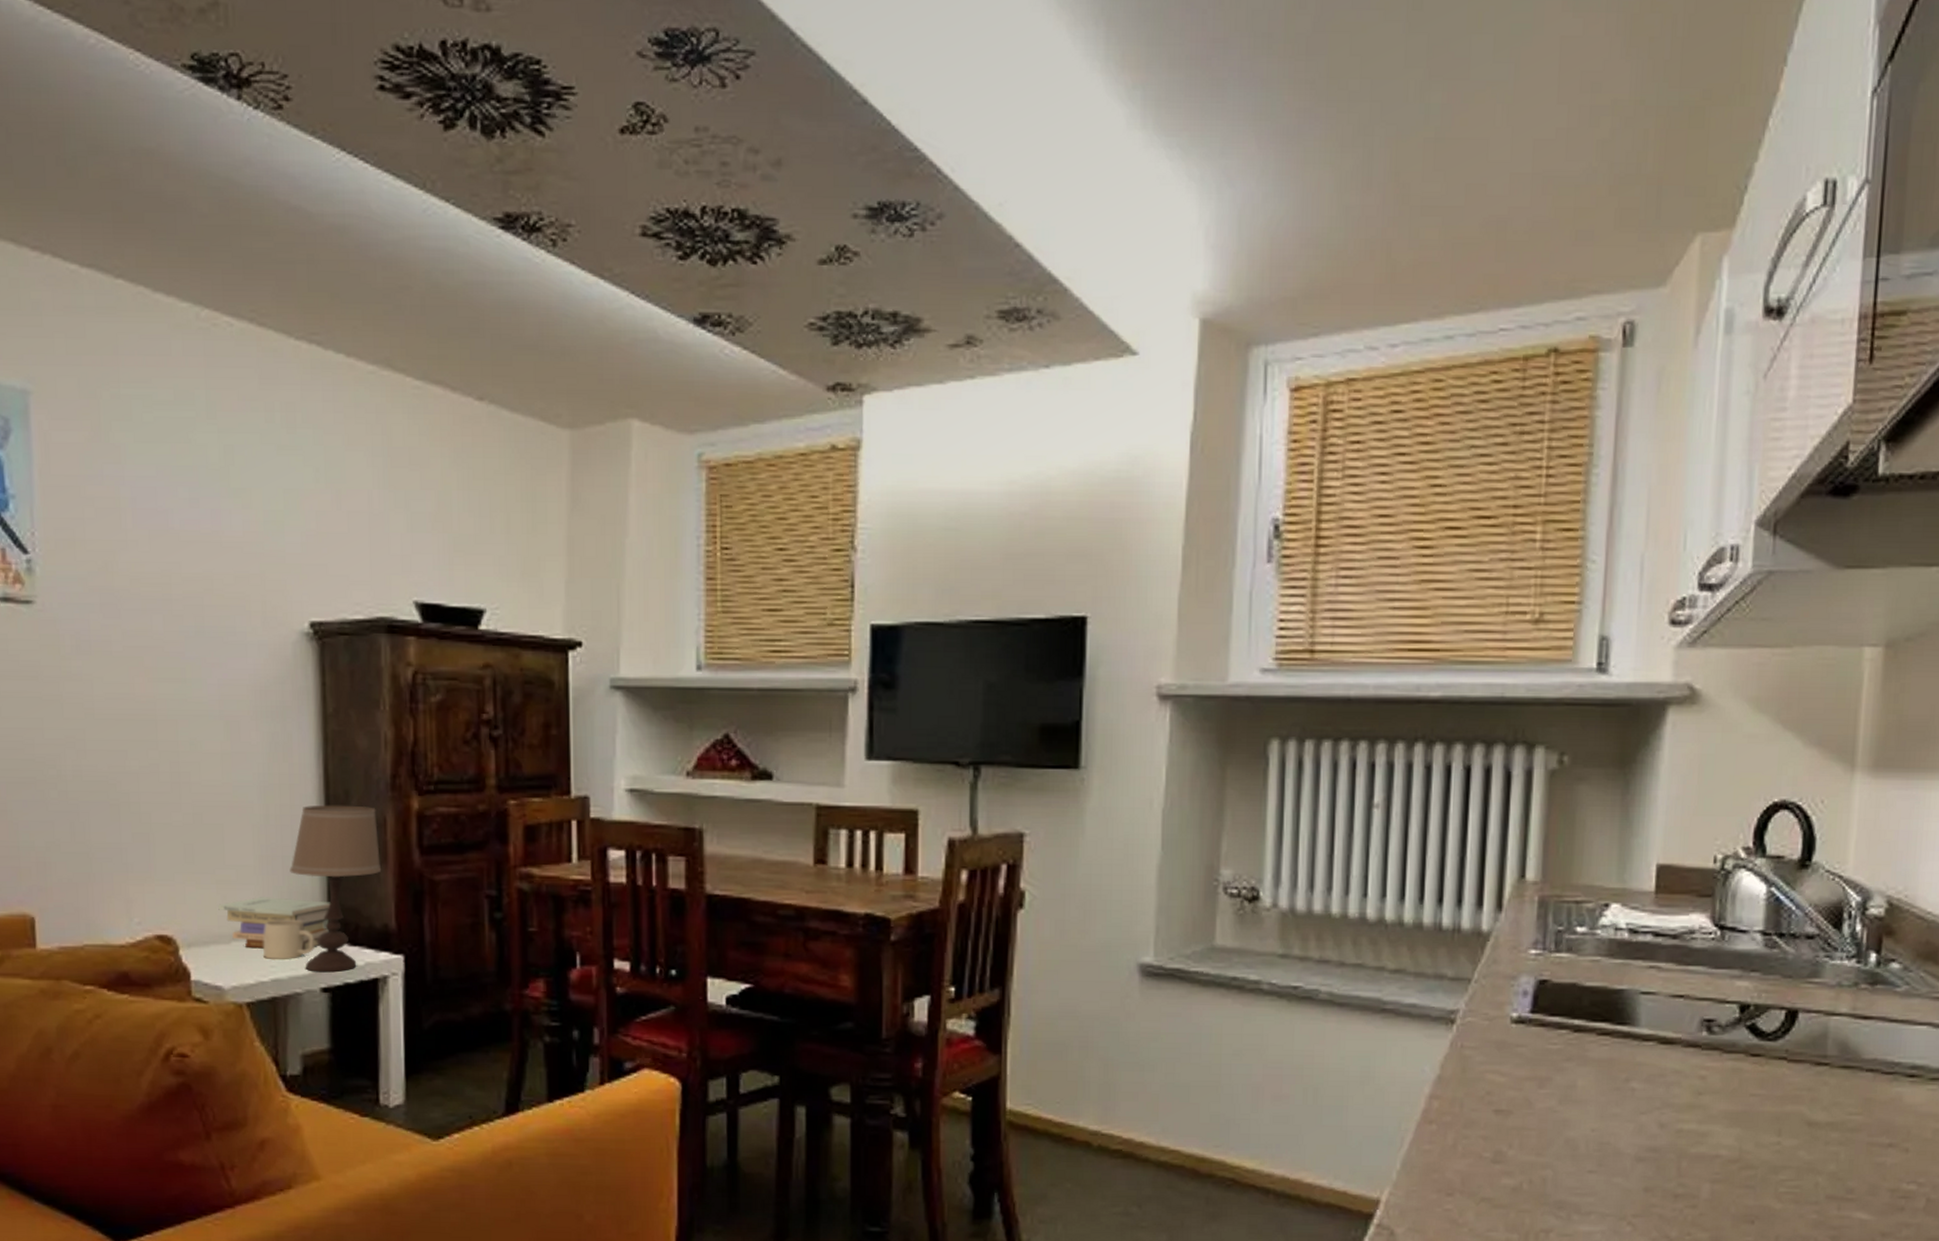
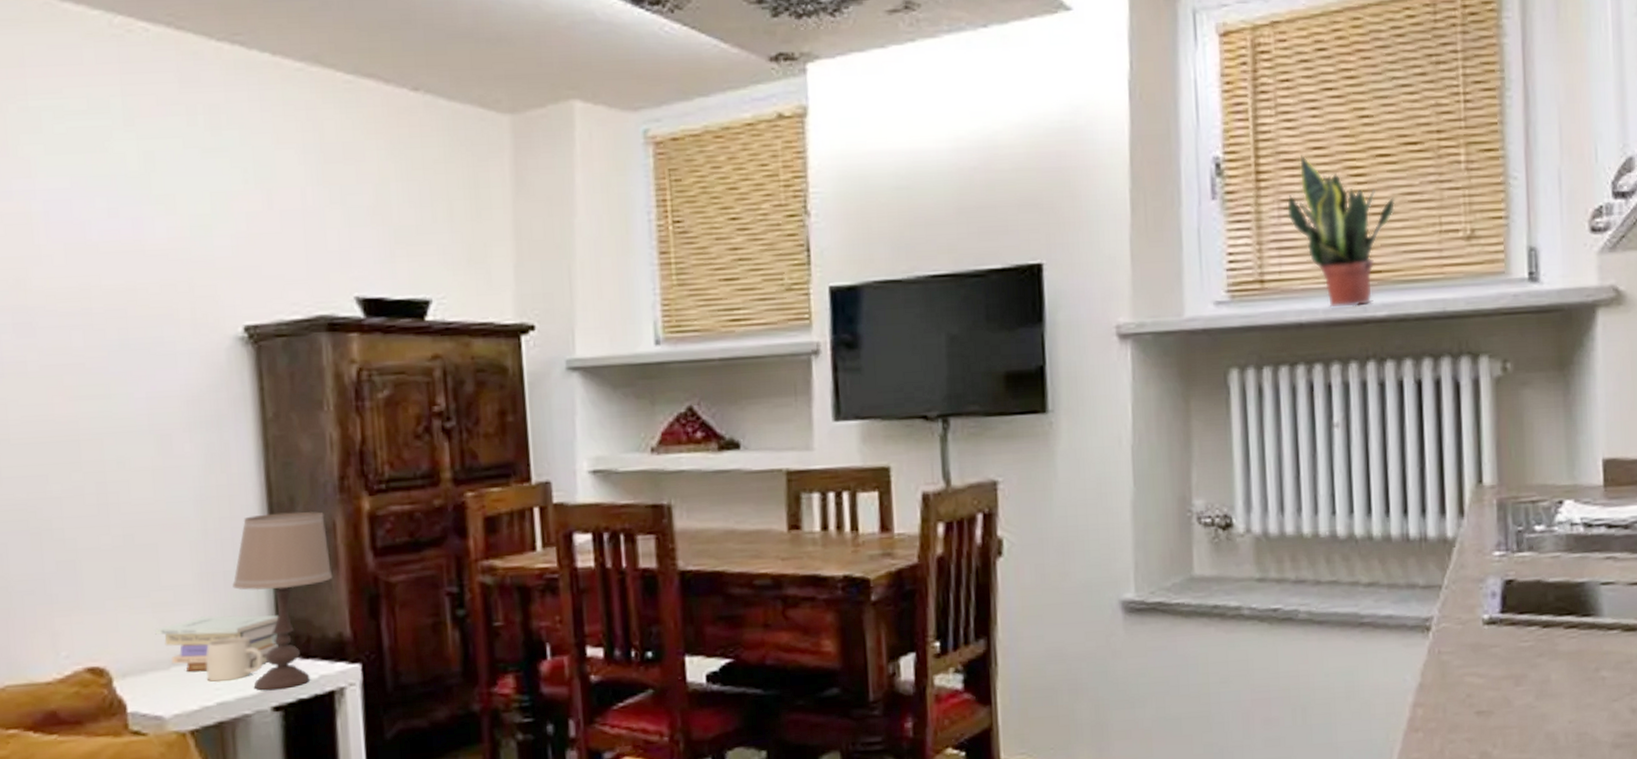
potted plant: none [1345,522,1462,685] -> present [1287,155,1396,307]

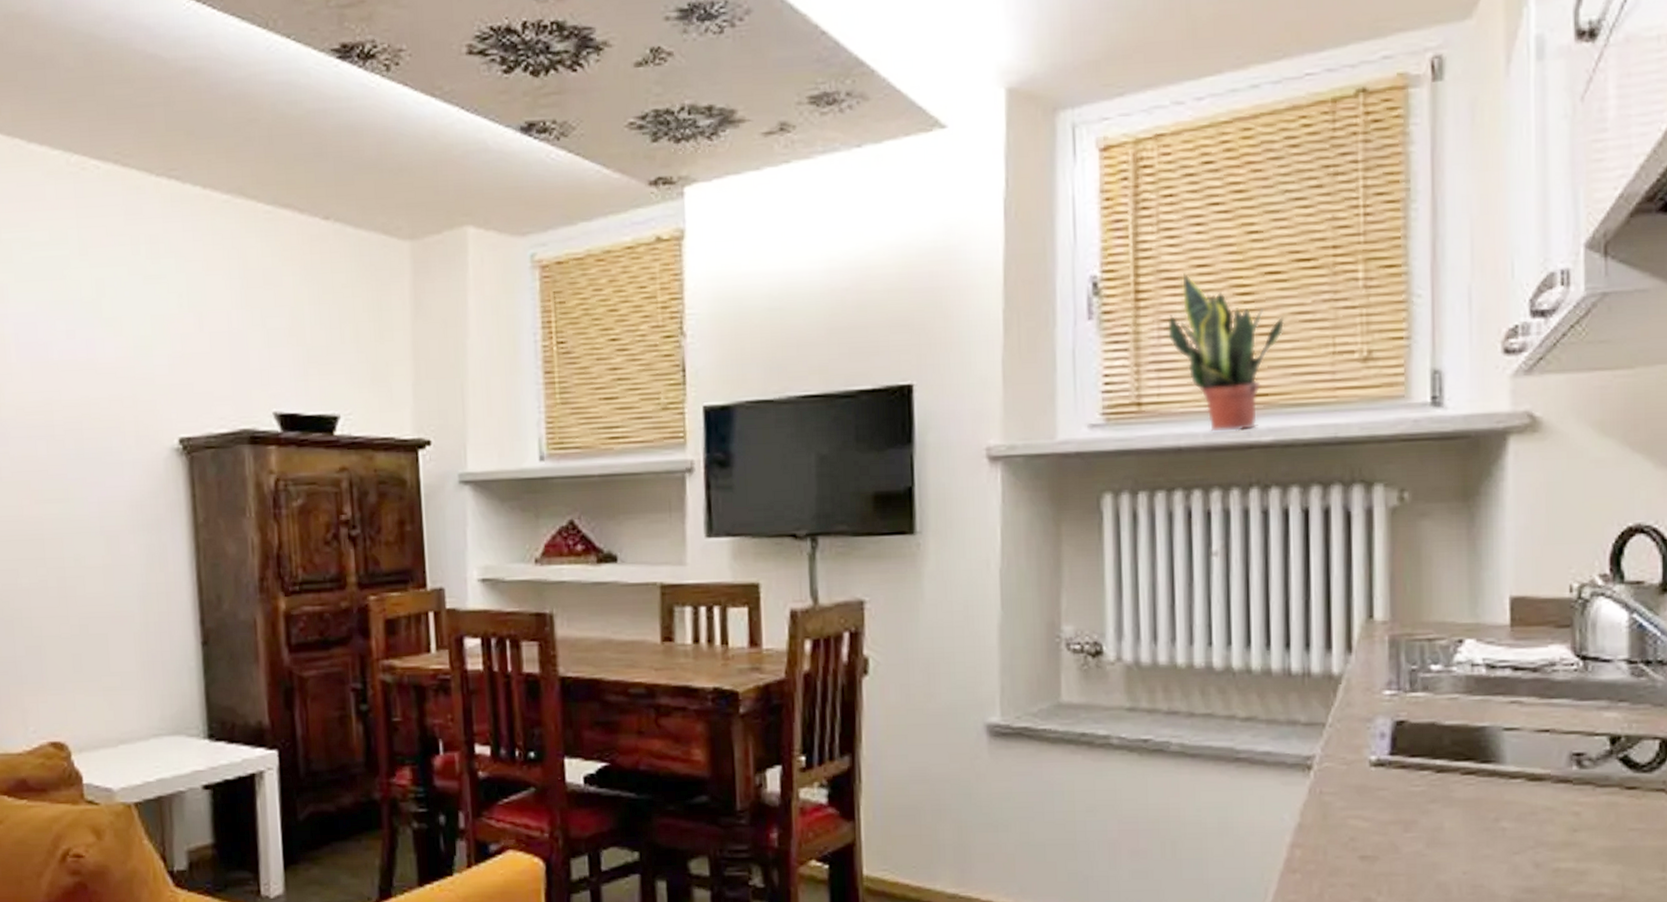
books: present [155,615,279,673] -> none [105,700,208,751]
mug: present [205,636,264,683] -> none [147,720,195,761]
table lamp: present [232,512,333,691] -> none [169,609,254,771]

